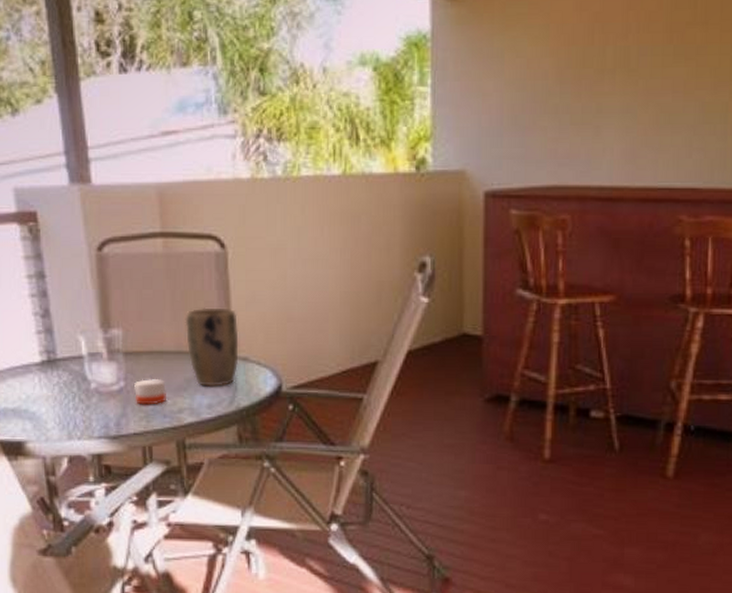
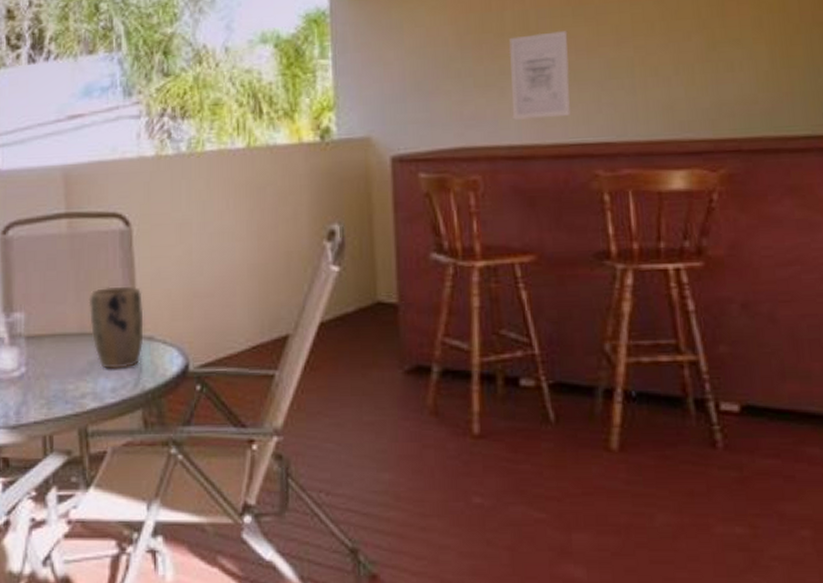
candle: present [134,379,166,405] -> none [36,363,68,391]
wall art: none [605,71,667,161] -> present [509,31,572,120]

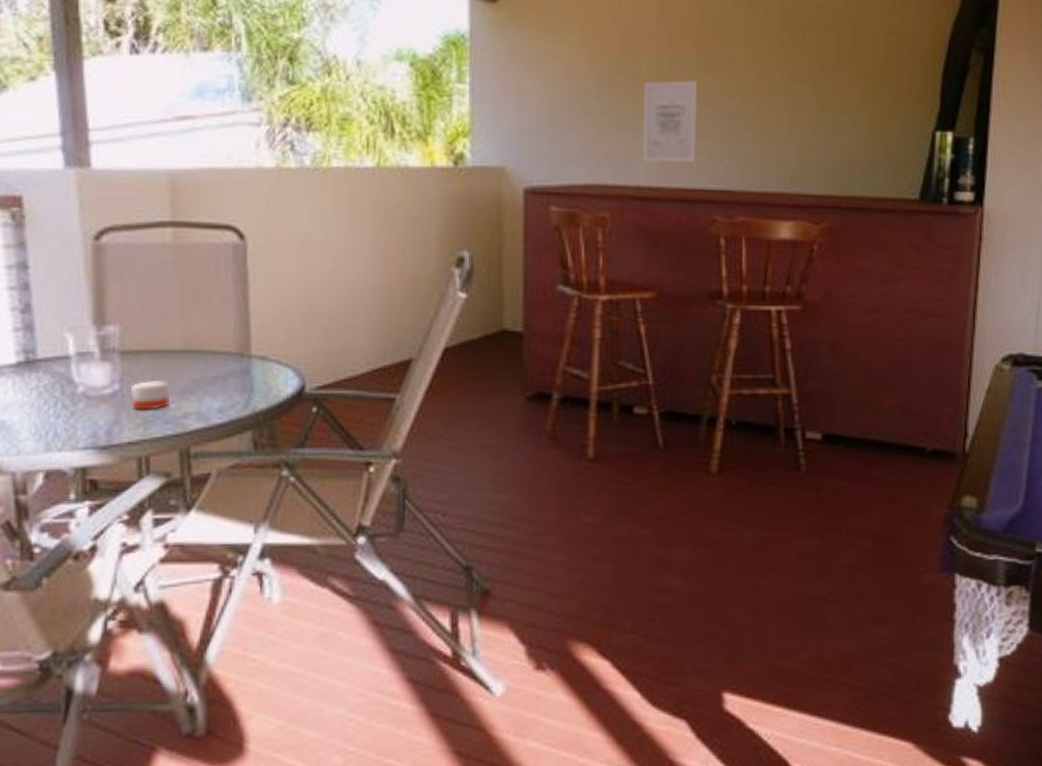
candle: none [36,363,68,391] -> present [131,381,170,410]
plant pot: present [88,286,144,369] -> none [195,302,257,388]

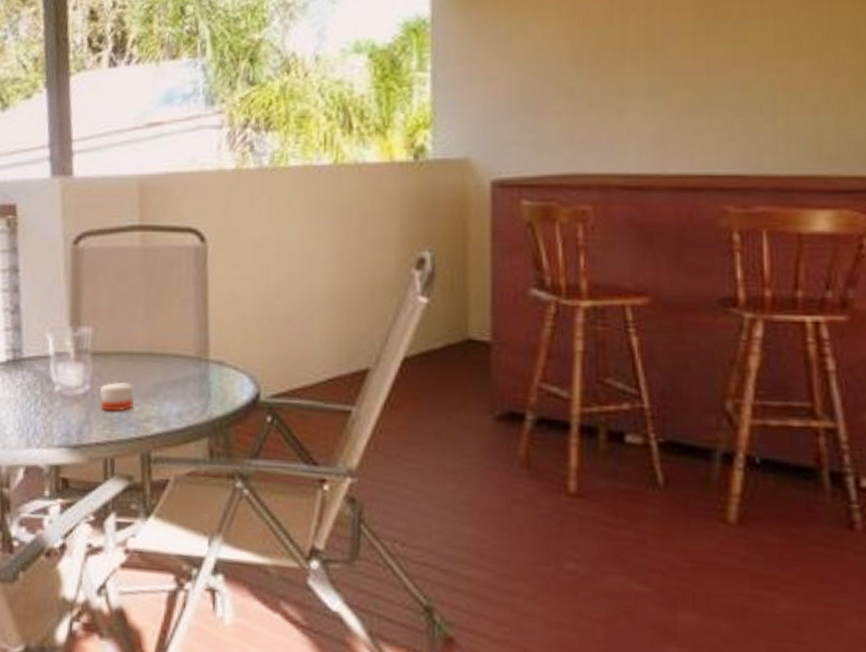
wall art: present [642,80,698,163] -> none [630,48,700,146]

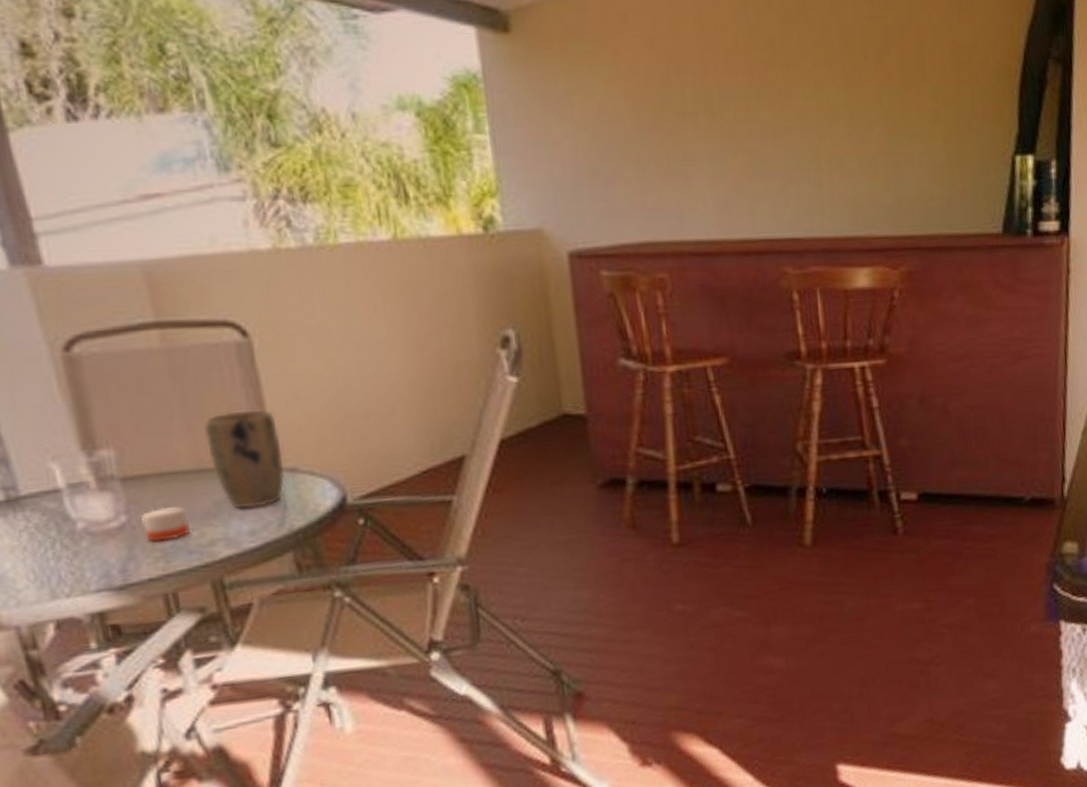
plant pot: none [158,305,216,393] -> present [203,409,285,510]

